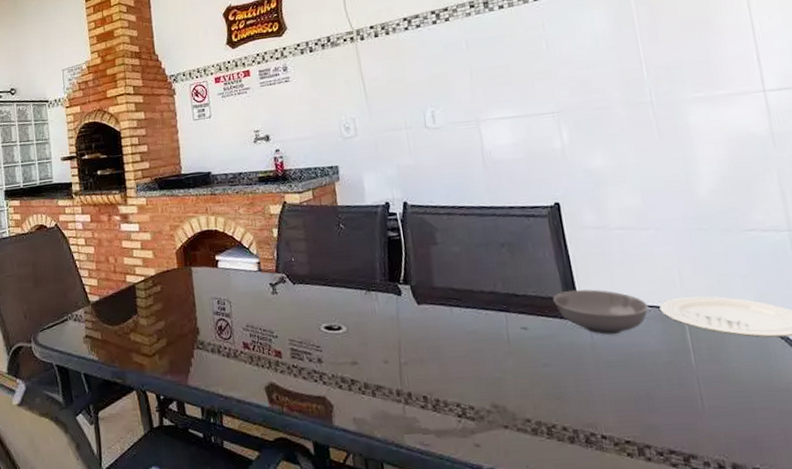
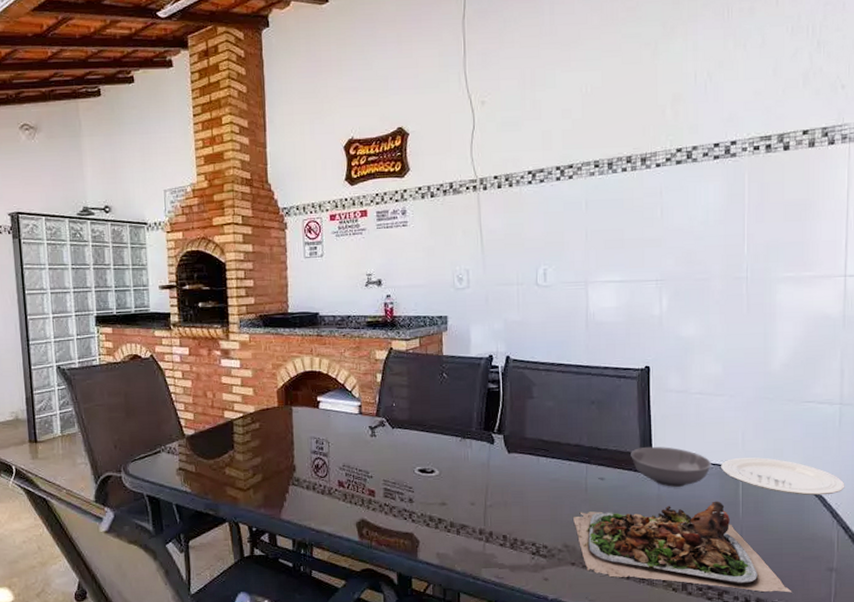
food platter: none [499,348,776,457] -> present [573,501,792,593]

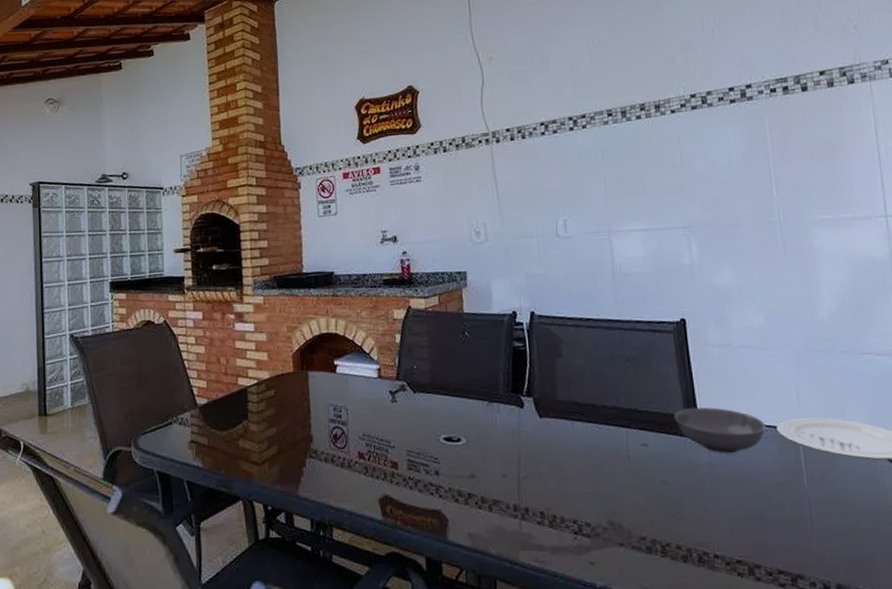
food platter: present [573,501,792,593] -> none [617,468,878,577]

